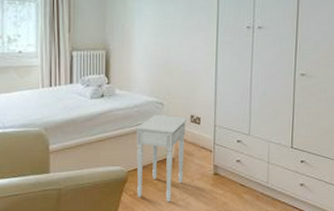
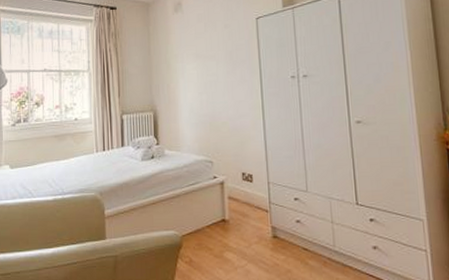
nightstand: present [136,114,189,203] -> none [187,173,240,270]

